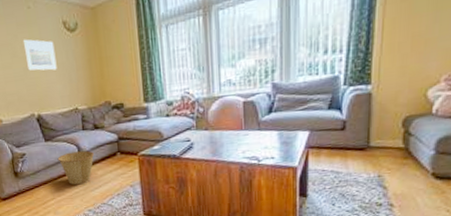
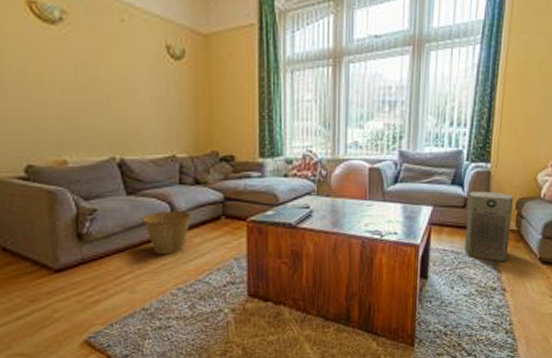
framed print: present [22,39,57,71] -> none [109,59,153,104]
air purifier: none [345,112,400,179] -> present [465,191,514,262]

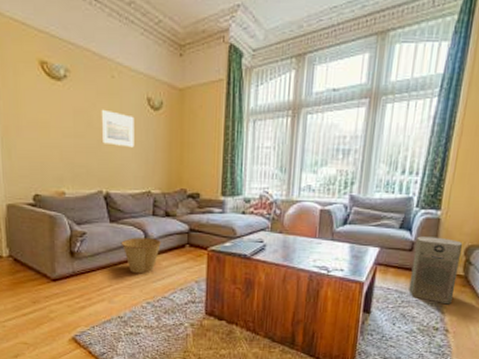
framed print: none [109,59,153,104] -> present [101,109,134,148]

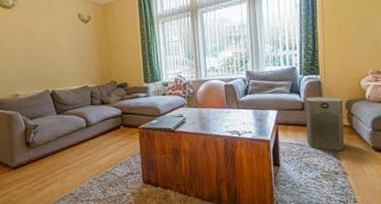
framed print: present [101,109,134,148] -> none [43,26,72,54]
basket: present [121,237,161,274] -> none [67,123,100,155]

